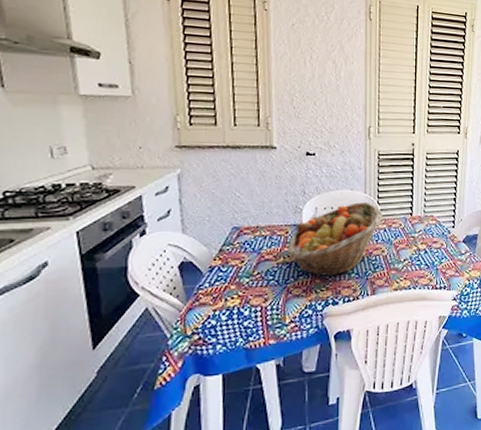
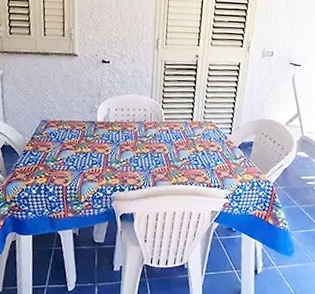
fruit basket: present [288,202,382,277] -> none [85,106,166,168]

